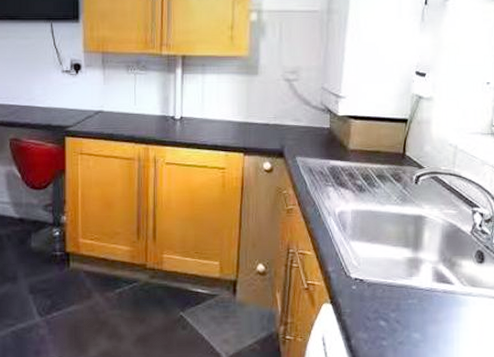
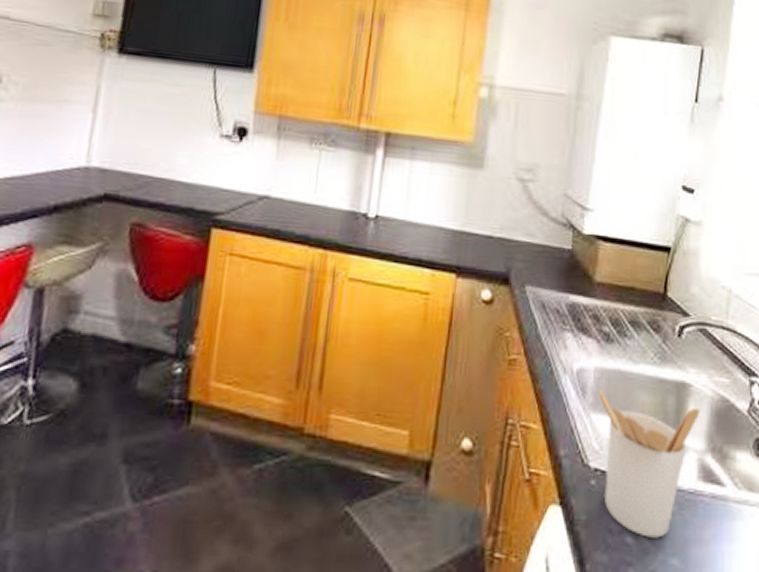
utensil holder: none [355,224,434,321] -> present [598,388,700,538]

